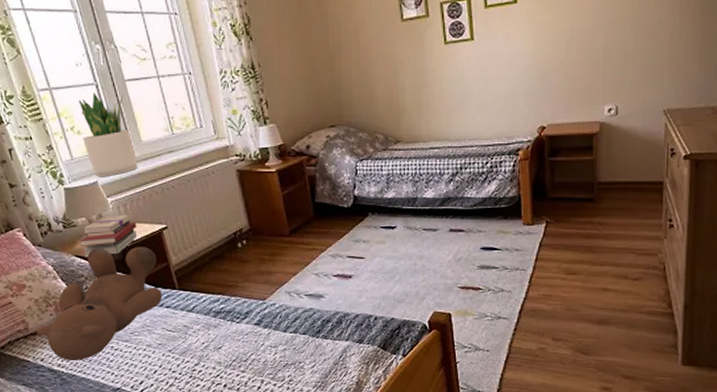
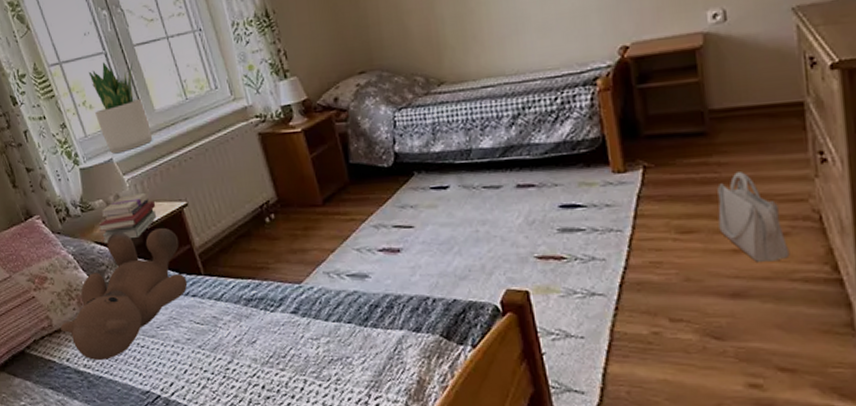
handbag: none [595,231,641,298] -> present [717,172,790,262]

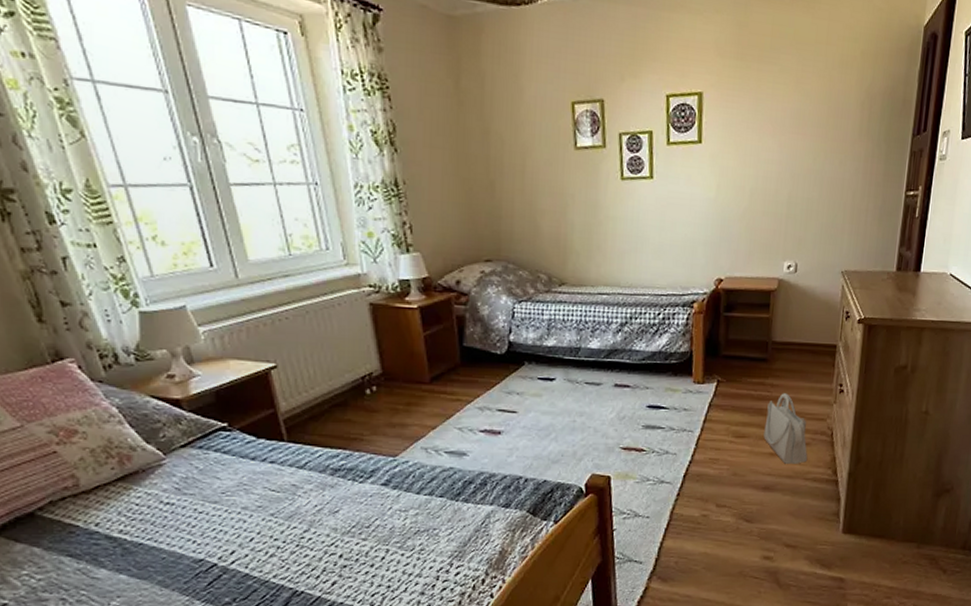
teddy bear: present [61,228,188,360] -> none [91,387,266,525]
planter: present [88,62,153,154] -> none [164,196,242,302]
books: present [98,193,157,244] -> none [158,348,237,399]

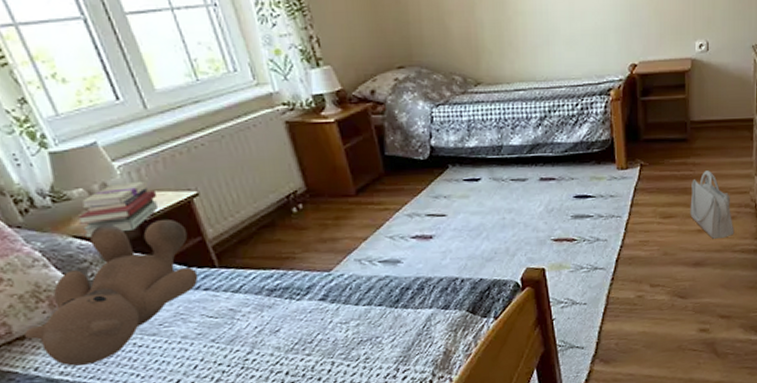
teddy bear: none [91,387,266,525] -> present [24,220,199,366]
books: none [158,348,237,399] -> present [77,182,159,238]

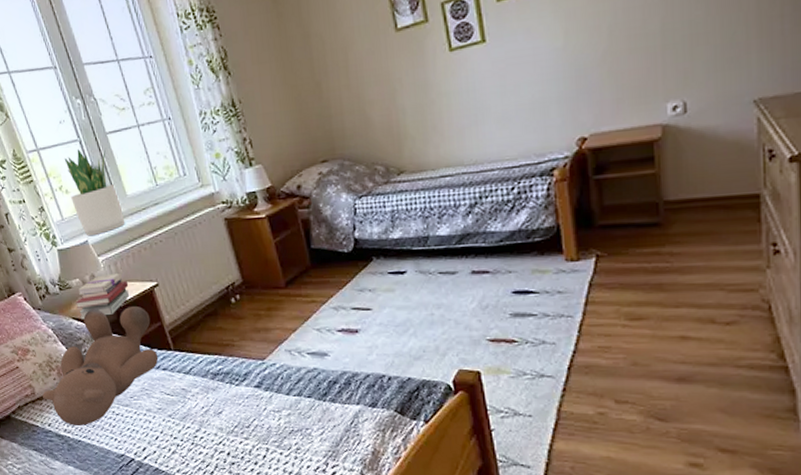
planter: none [59,29,153,137] -> present [64,149,126,237]
handbag: present [690,170,734,239] -> none [668,262,737,349]

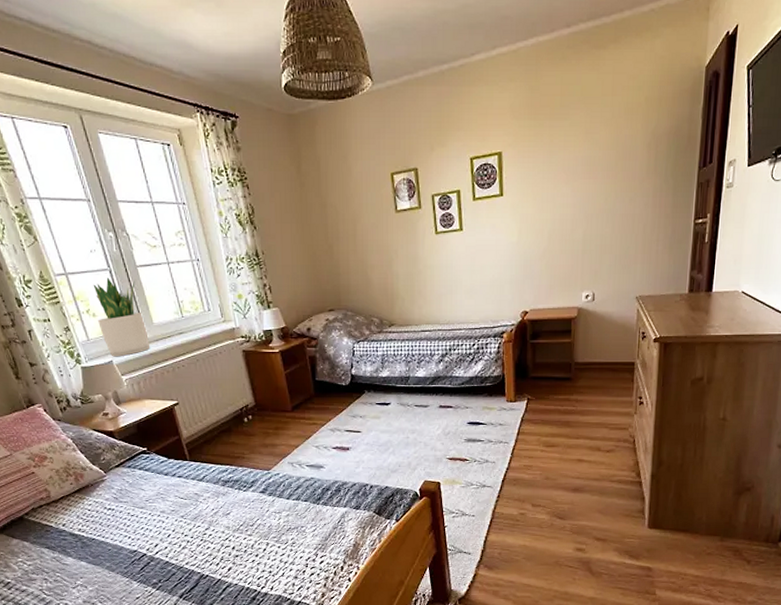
teddy bear: present [42,306,159,425] -> none [58,422,175,525]
books: present [75,274,130,320] -> none [97,392,151,431]

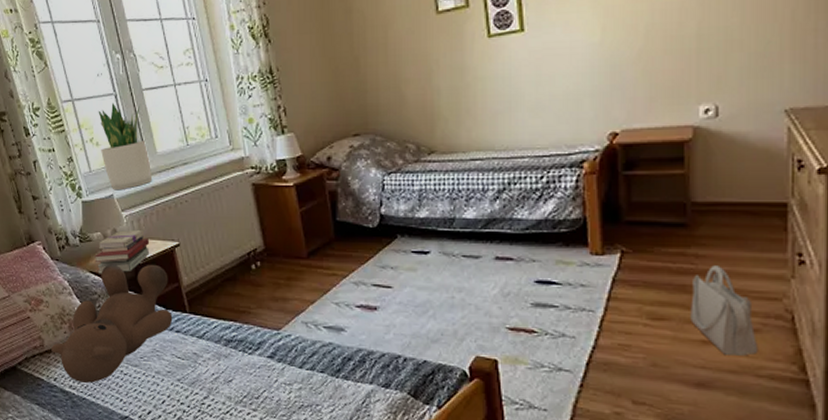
teddy bear: none [58,422,175,525] -> present [51,264,173,383]
books: none [97,392,151,431] -> present [94,230,150,274]
handbag: none [571,407,613,468] -> present [690,265,759,356]

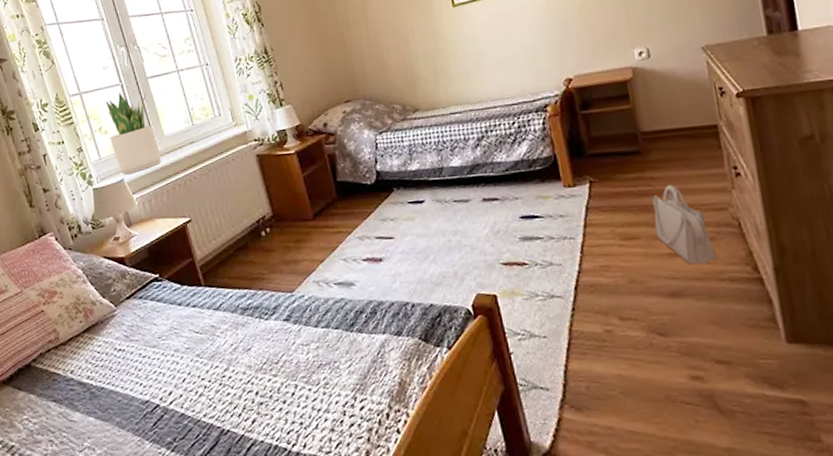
teddy bear: present [51,264,173,383] -> none [67,243,189,372]
books: present [94,230,150,274] -> none [108,211,163,258]

